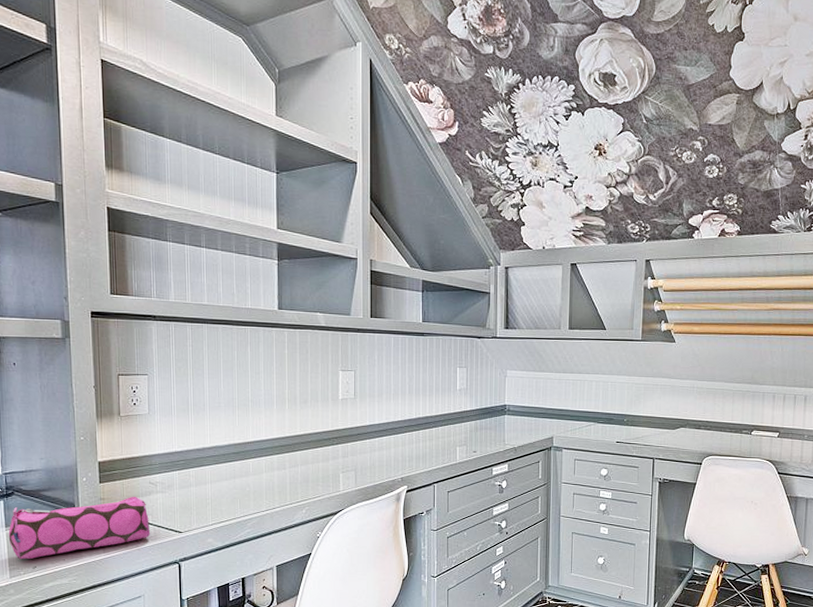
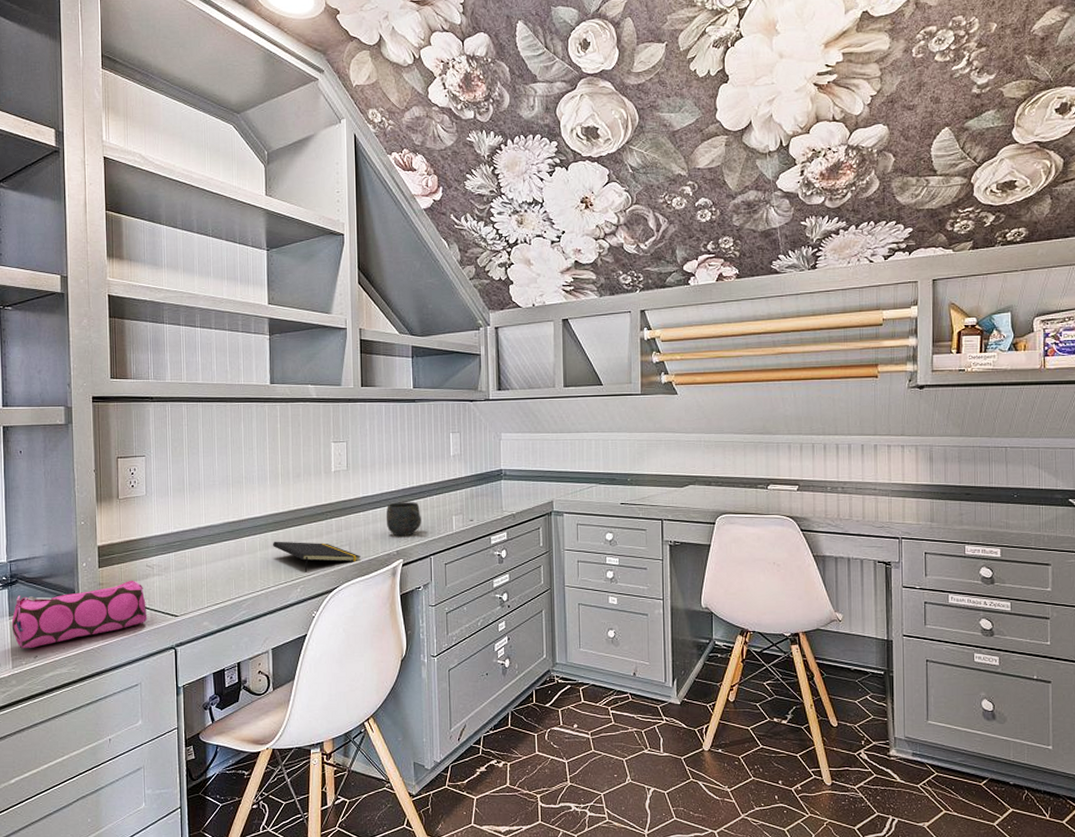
notepad: none [279,464,366,495] -> present [273,541,361,573]
mug: none [391,431,426,465] -> present [386,502,421,537]

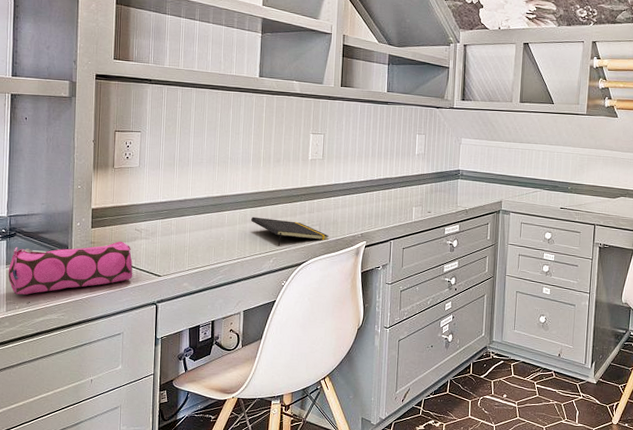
mug: present [386,502,421,537] -> none [353,191,385,222]

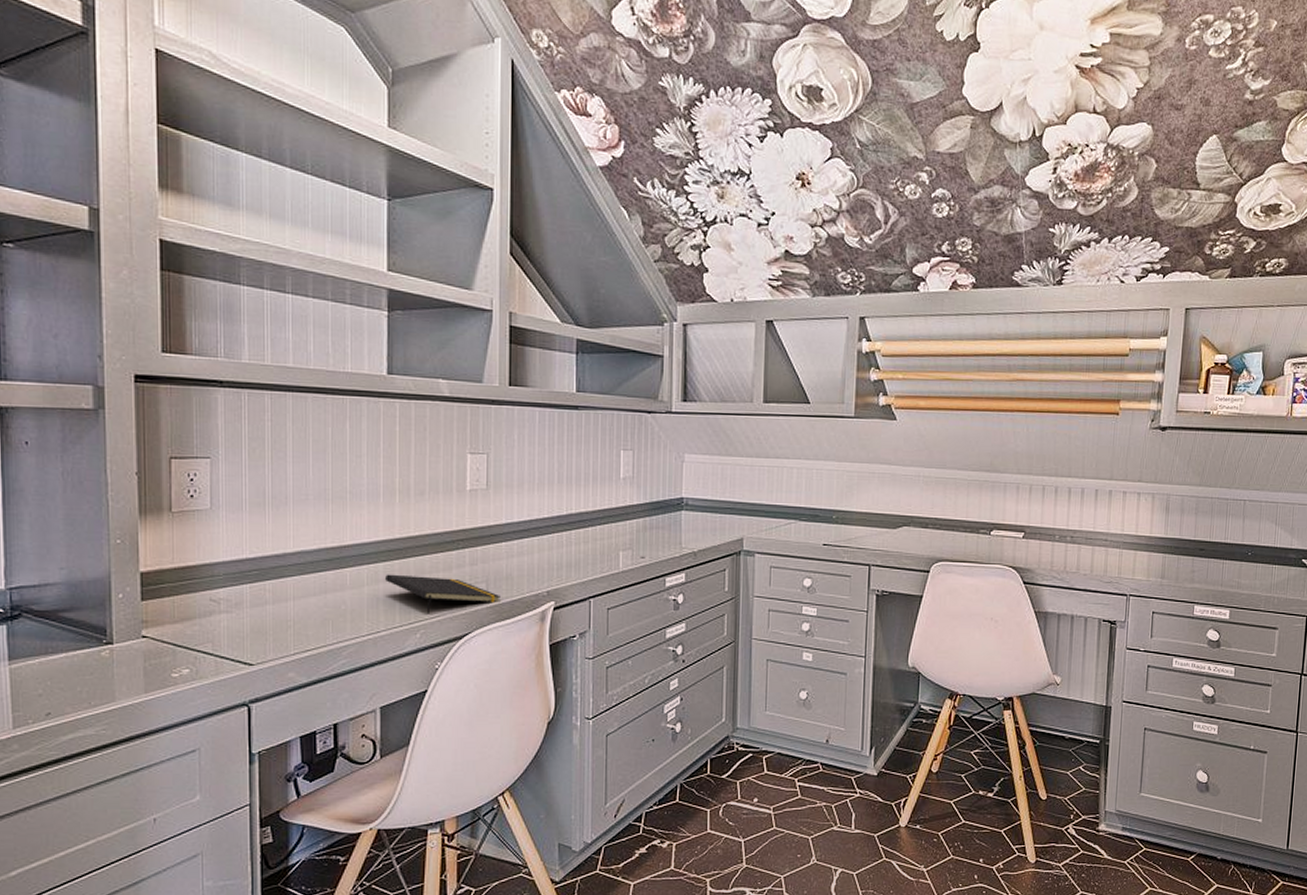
pencil case: present [8,241,133,295] -> none [12,617,210,704]

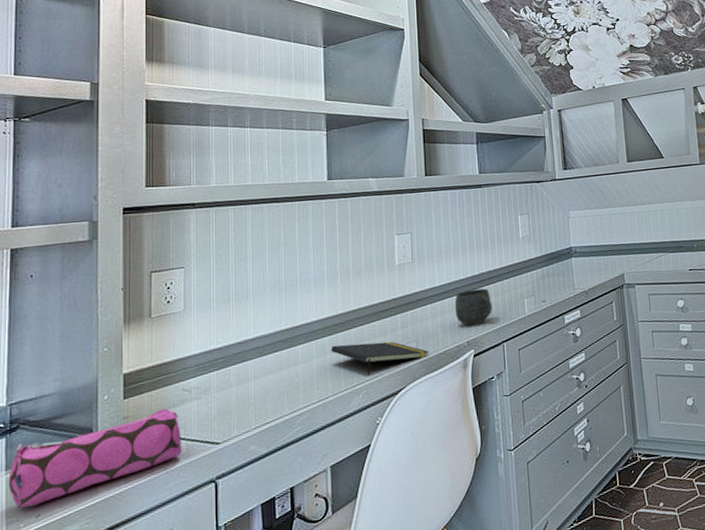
pencil case: none [12,617,210,704] -> present [8,408,183,509]
mug: none [535,532,580,574] -> present [454,288,492,327]

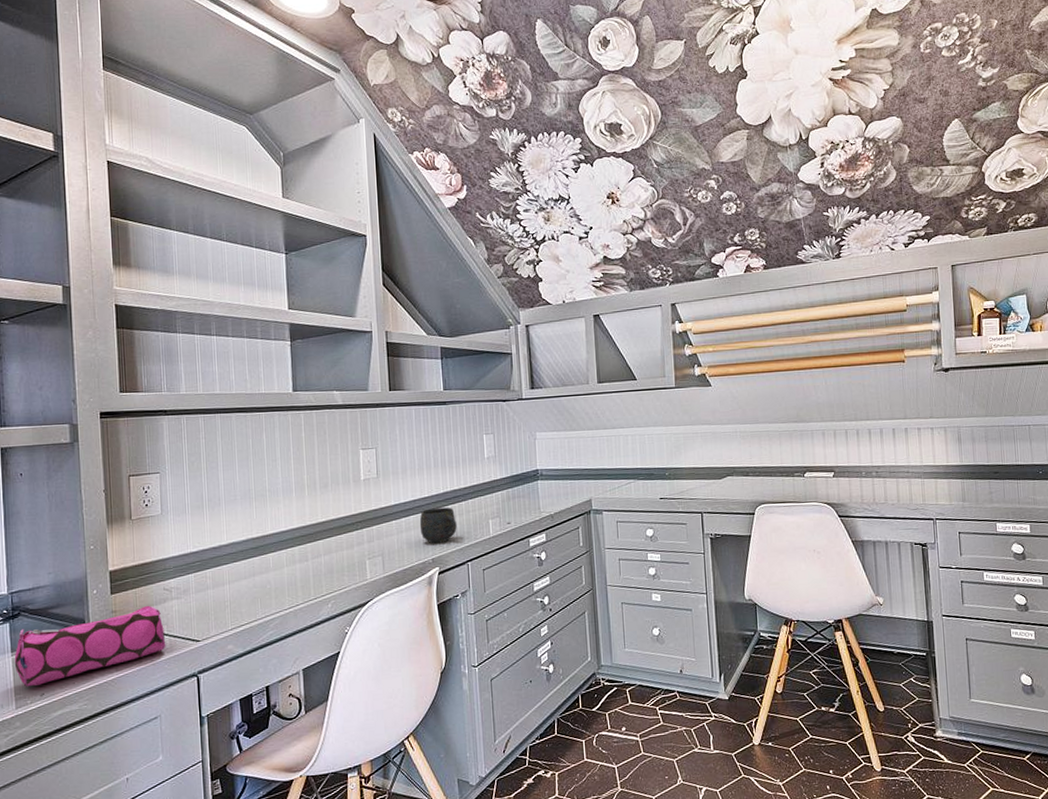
notepad: present [331,341,429,376] -> none [301,554,394,587]

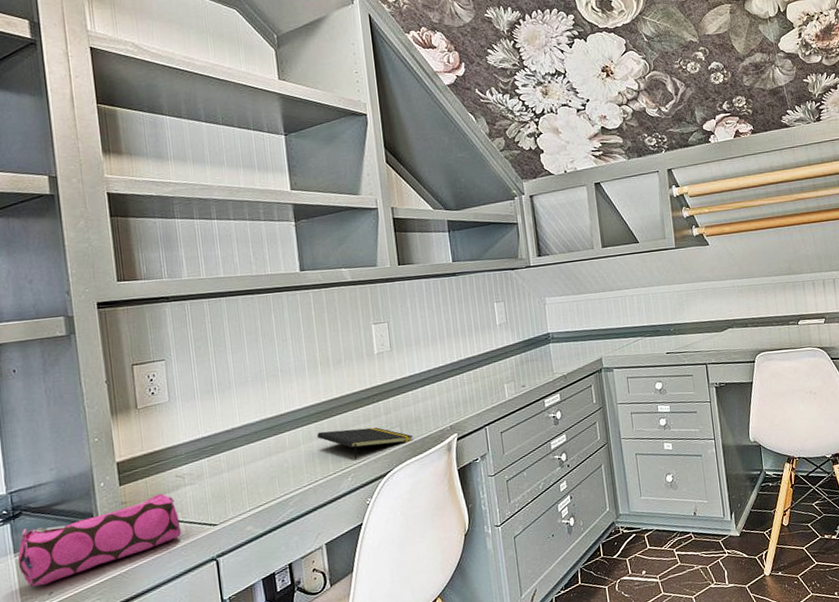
notepad: none [301,554,394,587] -> present [317,427,413,460]
mug: present [419,507,457,544] -> none [435,374,473,412]

